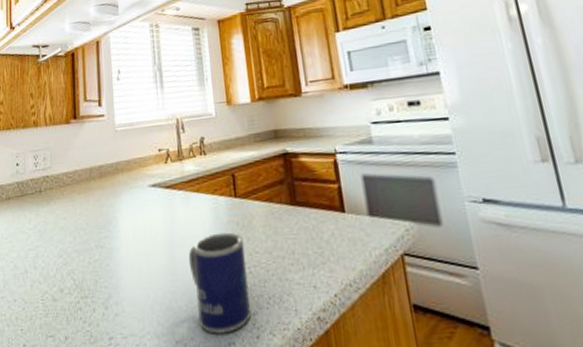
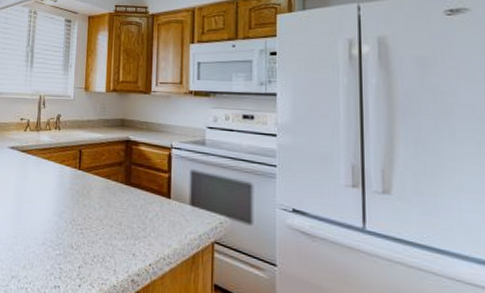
mug: present [188,232,252,334] -> none [31,196,81,278]

